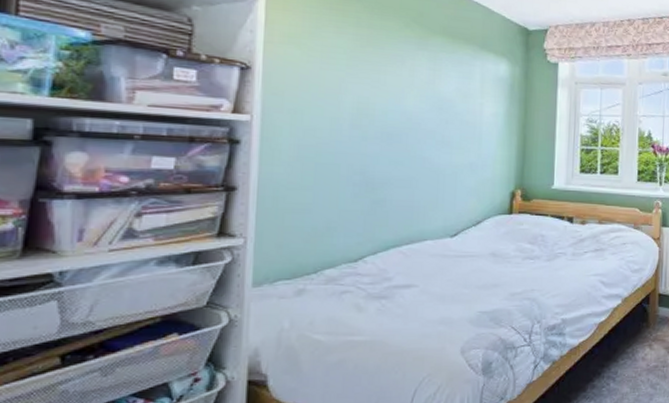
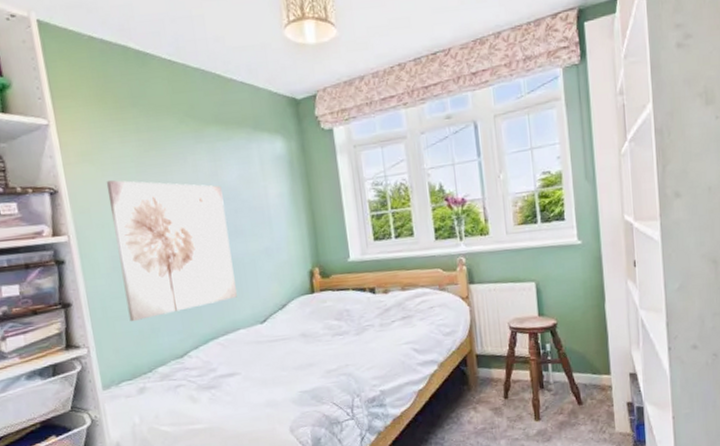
wall art: none [303,68,436,217] -> present [106,180,237,322]

